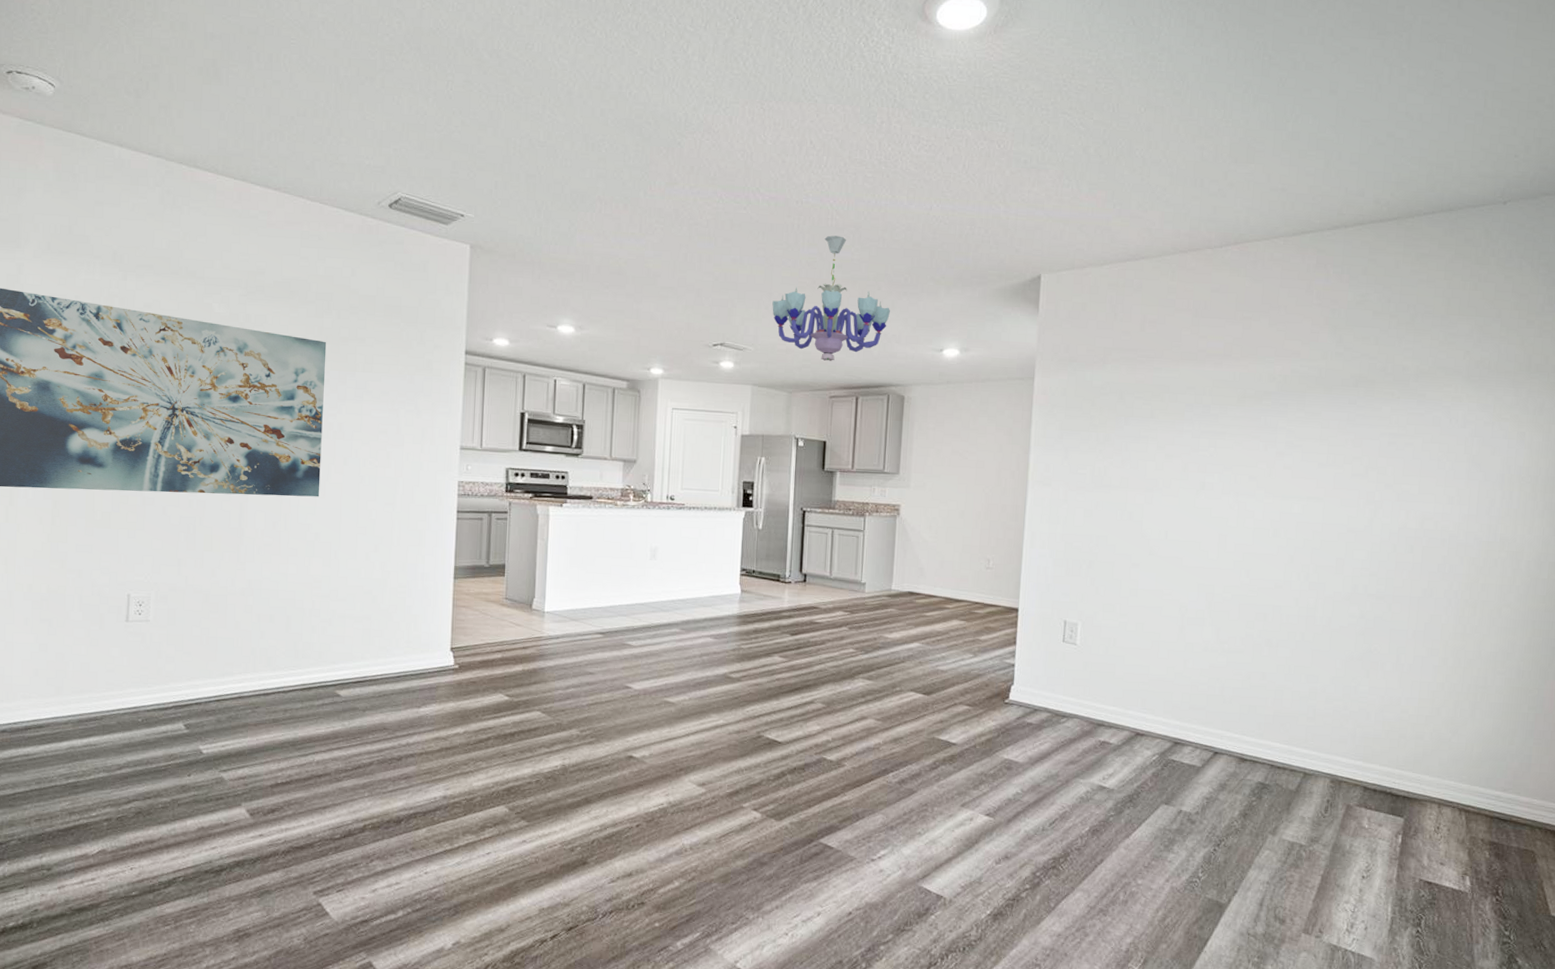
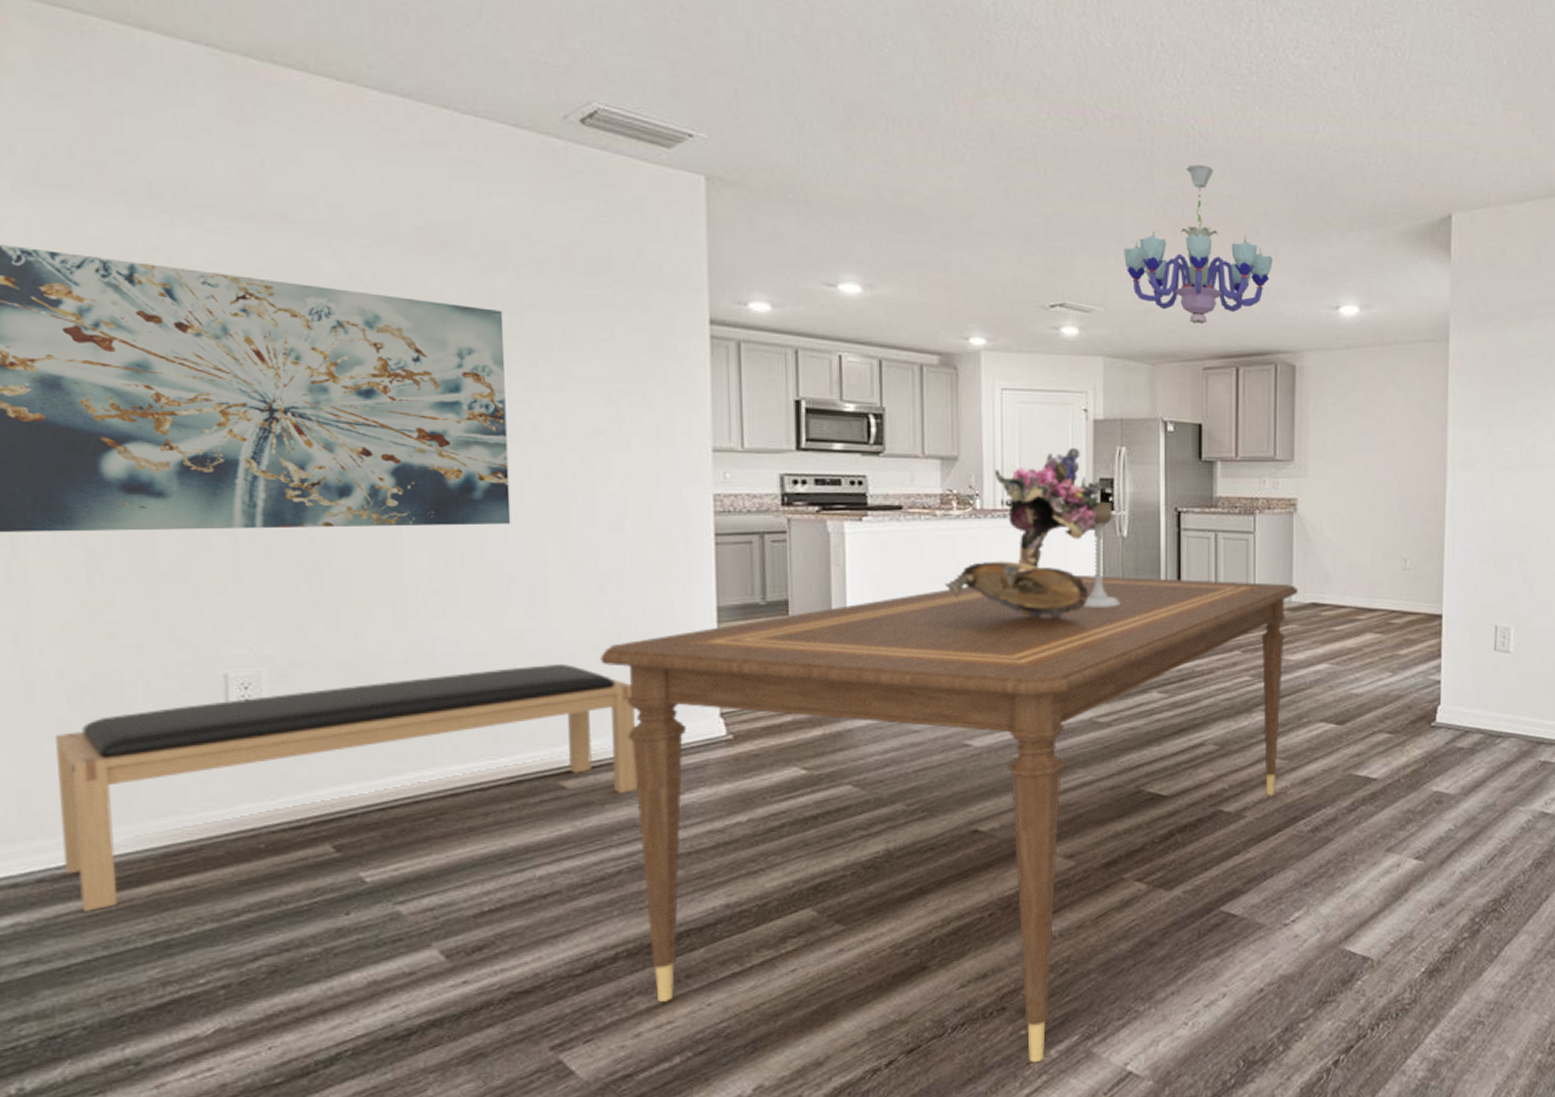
bench: none [19,602,392,756] -> present [55,663,638,912]
dining table: none [371,558,897,951] -> present [600,575,1298,1063]
bouquet: none [620,456,746,591] -> present [944,447,1104,618]
candle holder: none [725,500,754,585] -> present [1084,501,1120,608]

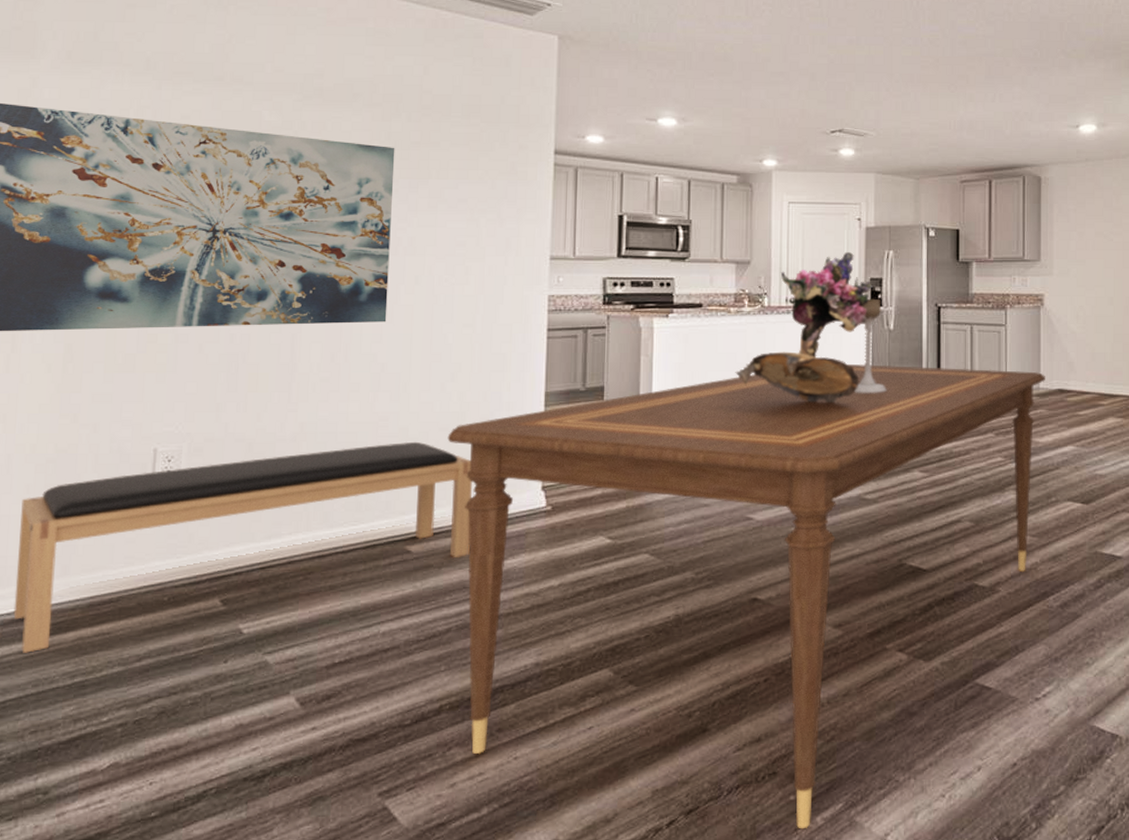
chandelier: present [1124,164,1273,324] -> none [893,11,1020,143]

